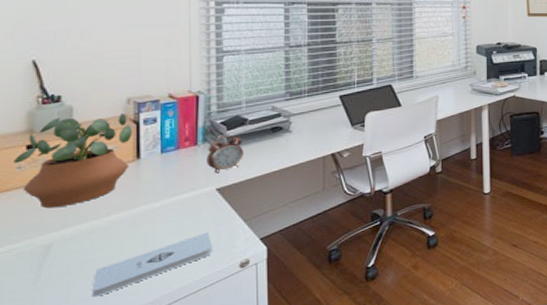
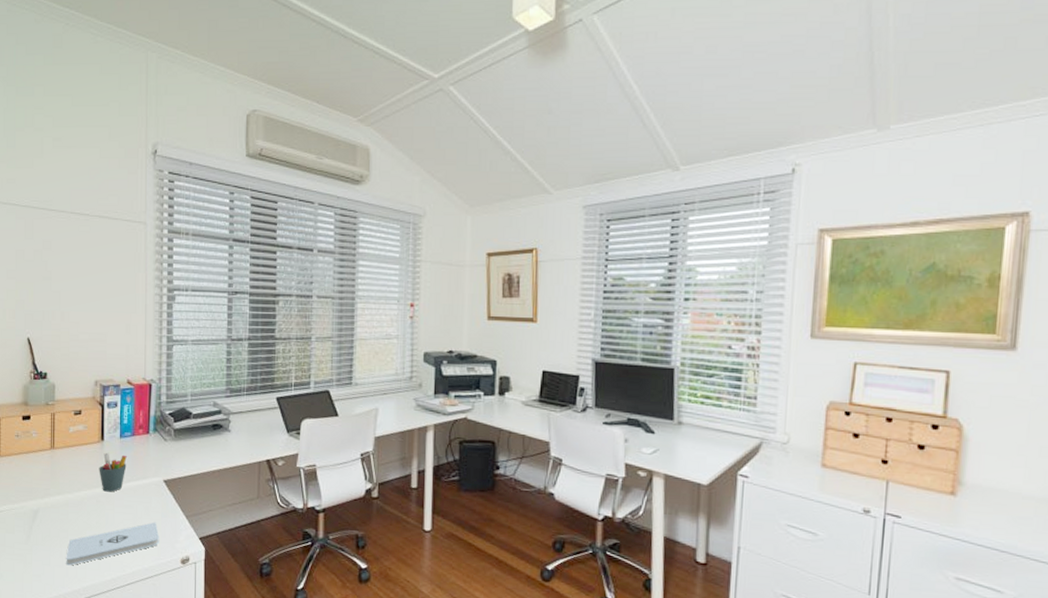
potted plant: present [14,114,133,209] -> none [14,394,99,477]
pen holder: none [134,170,170,211] -> present [99,452,127,492]
alarm clock: present [206,134,244,174] -> none [156,426,187,465]

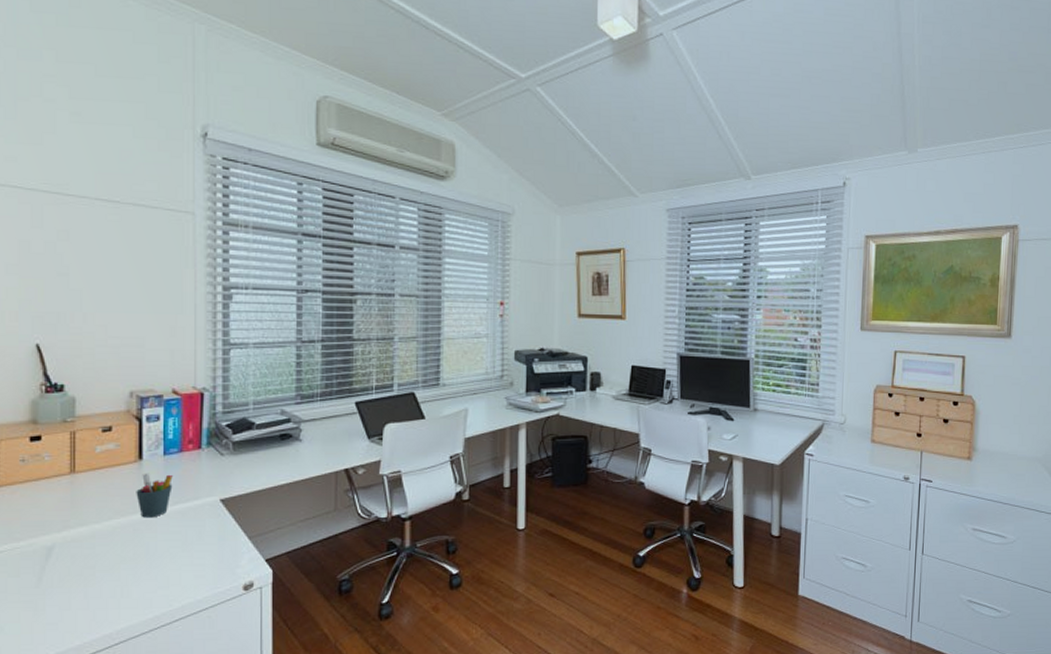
notepad: present [66,522,159,566] -> none [93,547,215,607]

